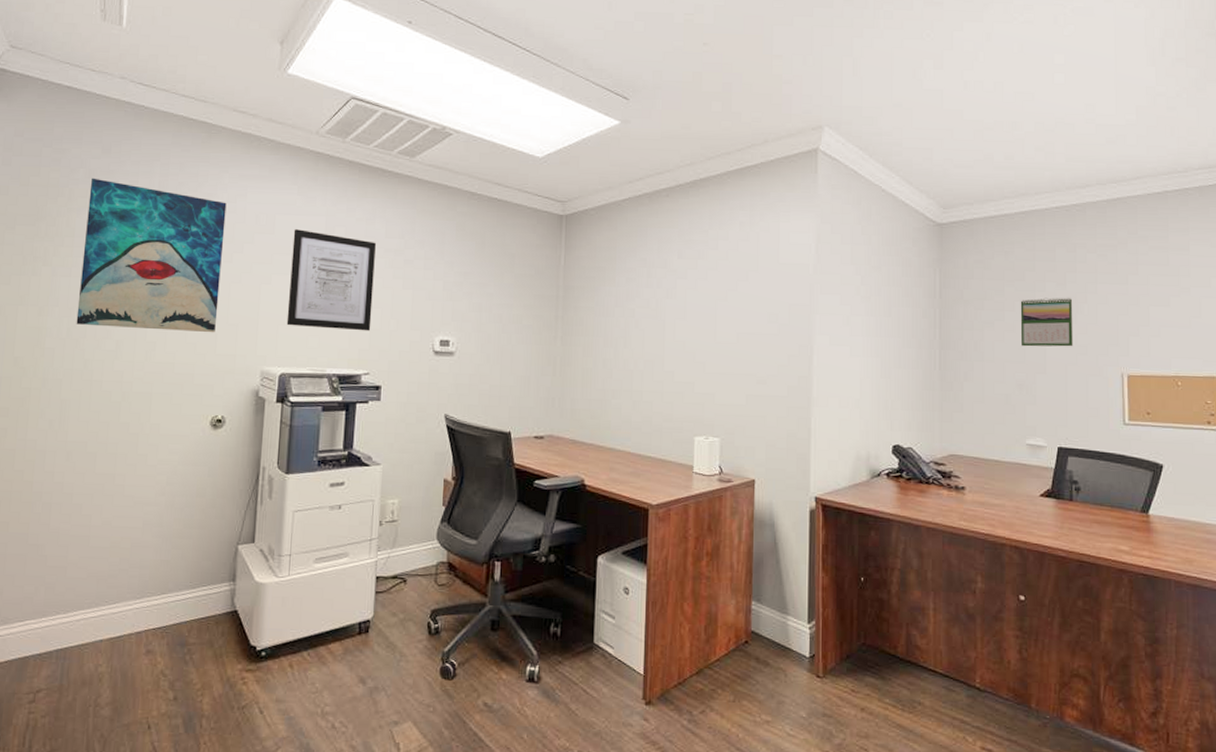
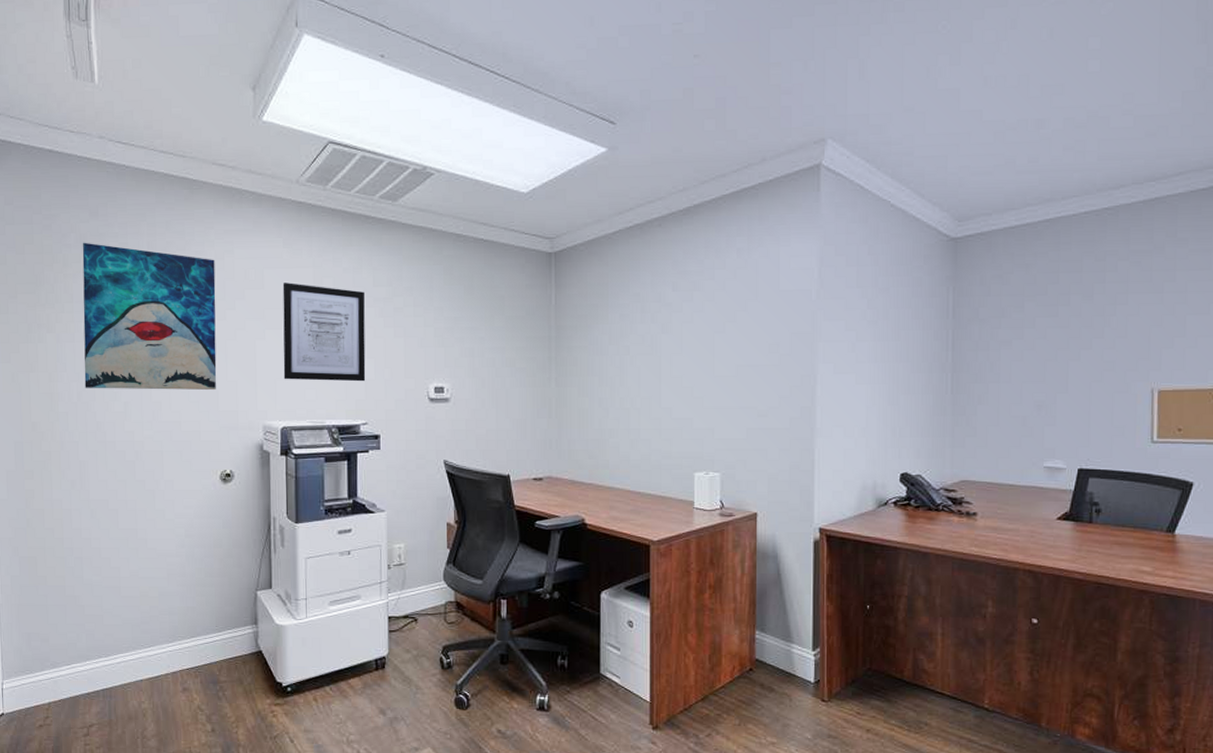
calendar: present [1020,297,1073,347] -> none [1040,310,1100,365]

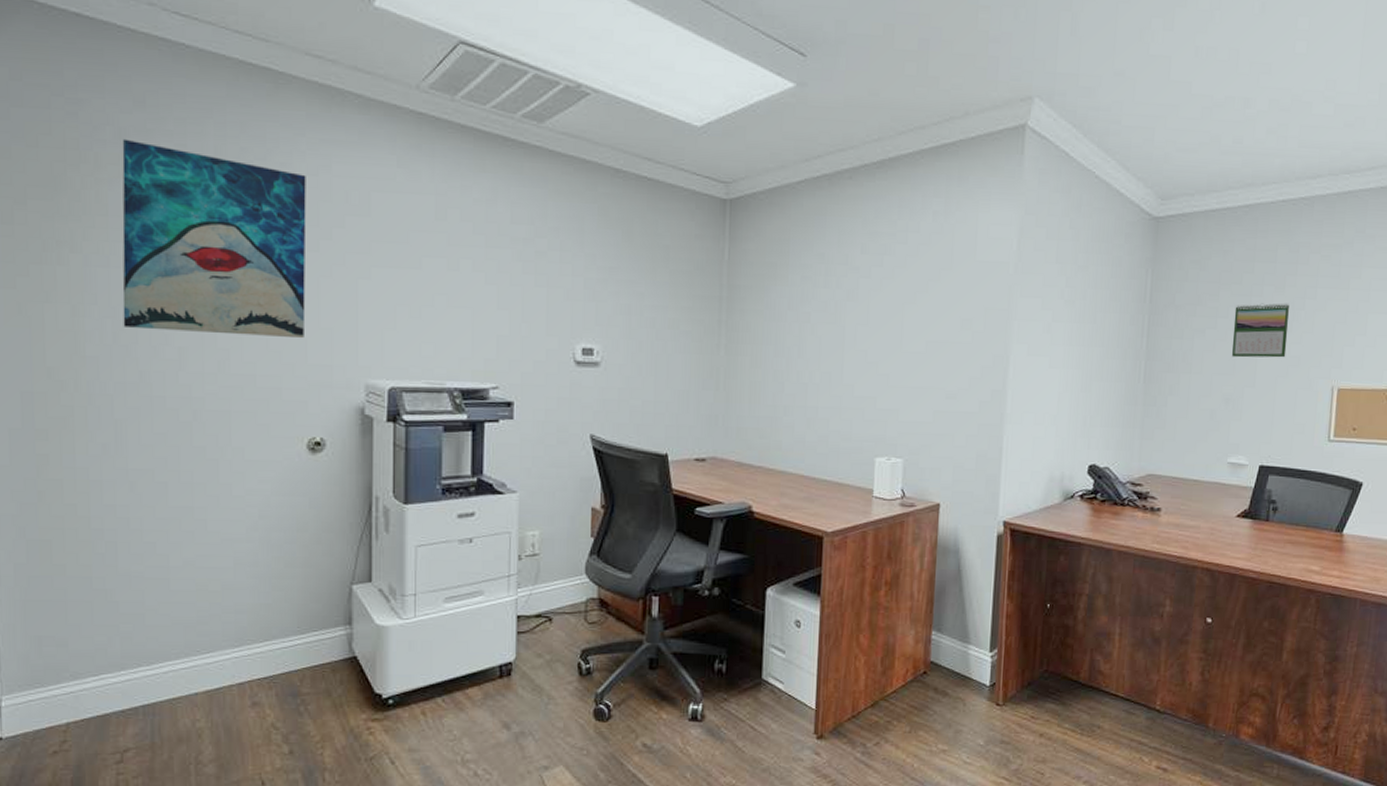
wall art: present [282,282,366,382] -> none [393,211,499,338]
calendar: none [1040,310,1100,365] -> present [1232,303,1289,358]

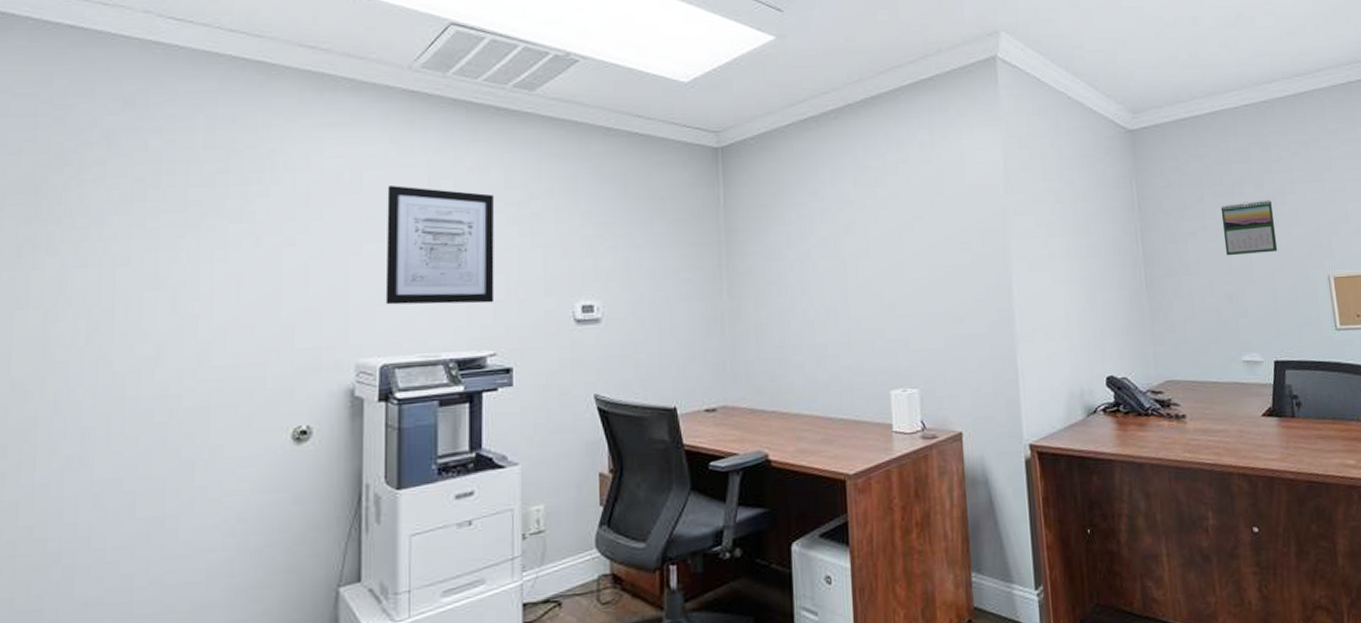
wall art: present [122,138,307,339] -> none [98,139,297,328]
wall art: none [393,211,499,338] -> present [385,185,495,305]

